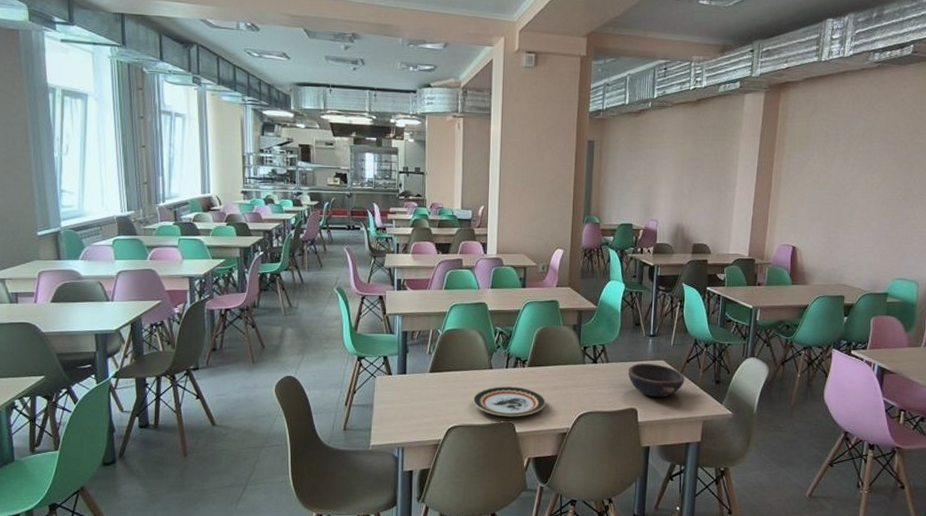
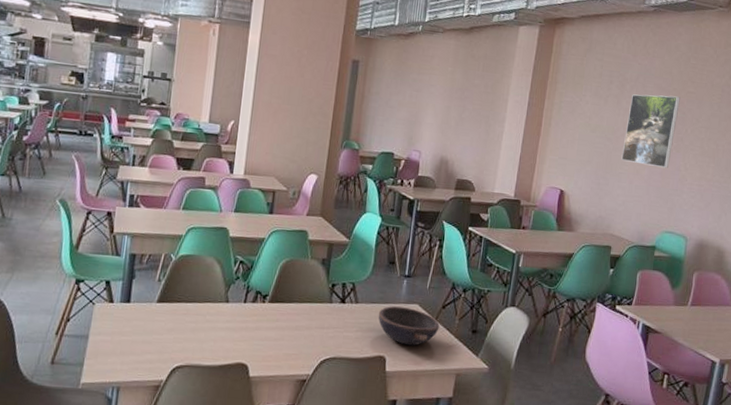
plate: present [472,386,546,417] -> none [202,322,286,359]
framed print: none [851,148,907,219] -> present [621,94,681,169]

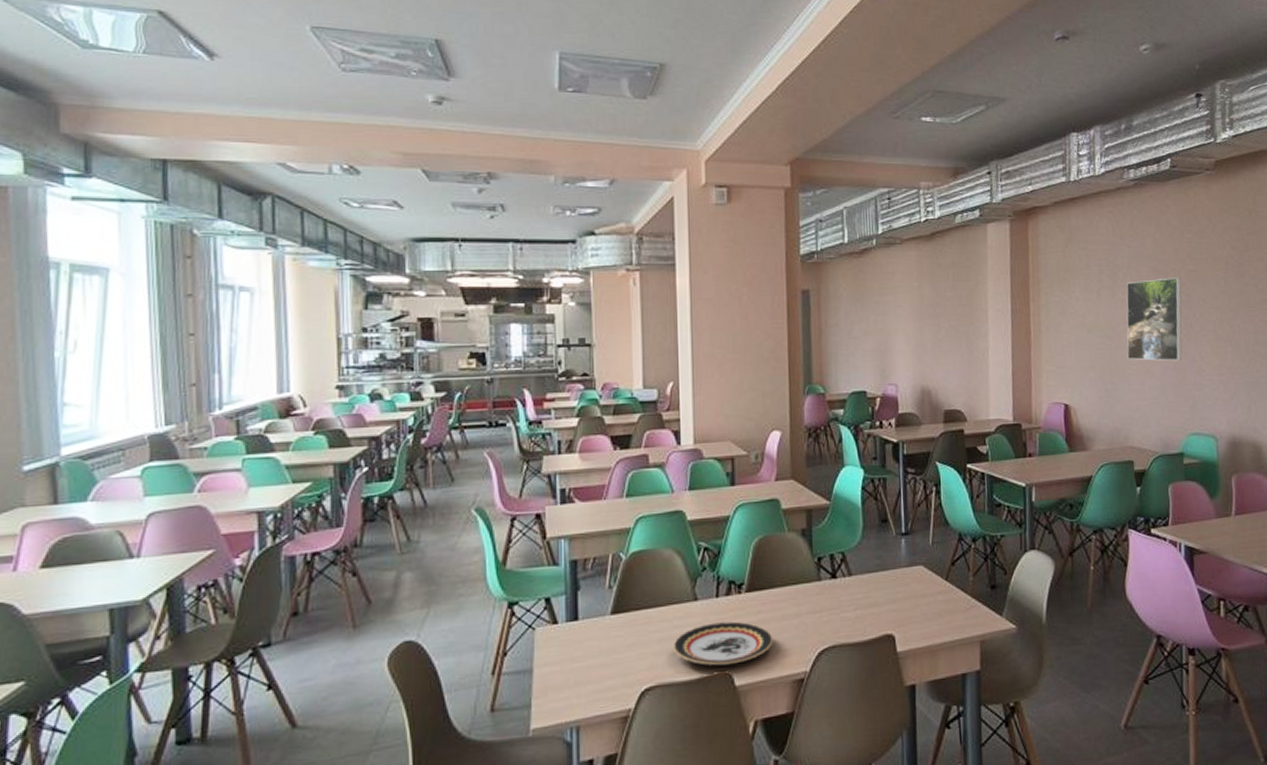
plate: none [202,322,286,359] -> present [672,621,774,666]
bowl: present [378,306,440,346] -> none [877,571,952,617]

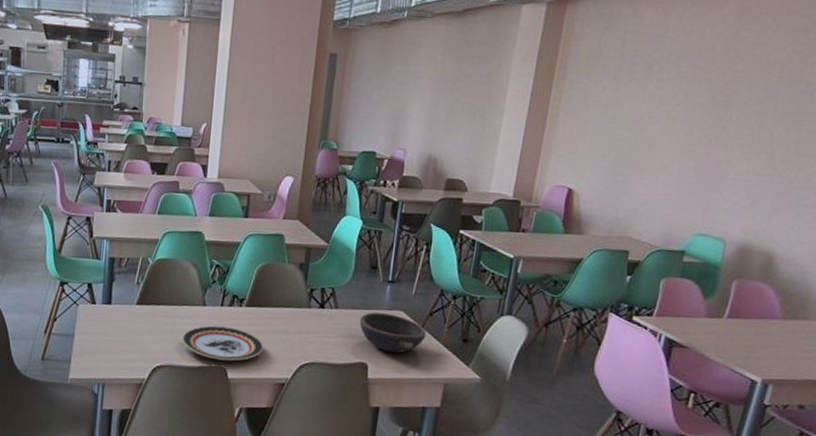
bowl: none [877,571,952,617] -> present [359,312,427,354]
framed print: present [1126,277,1182,361] -> none [645,76,725,162]

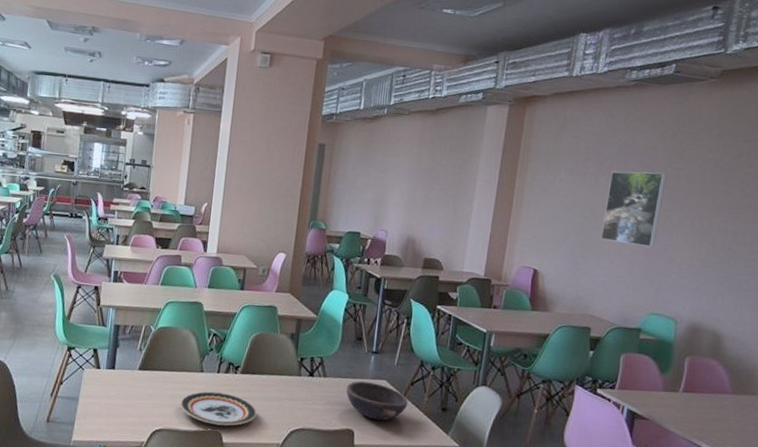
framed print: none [645,76,725,162] -> present [600,171,667,248]

